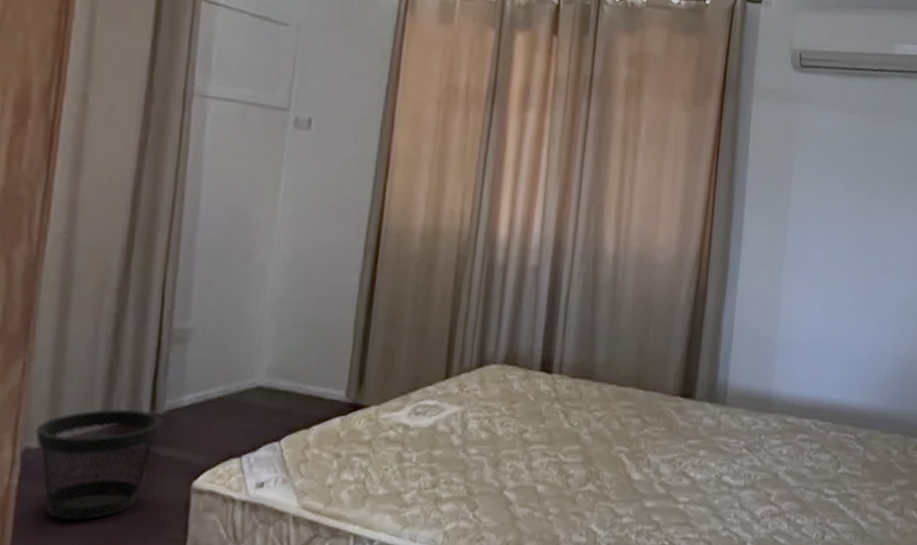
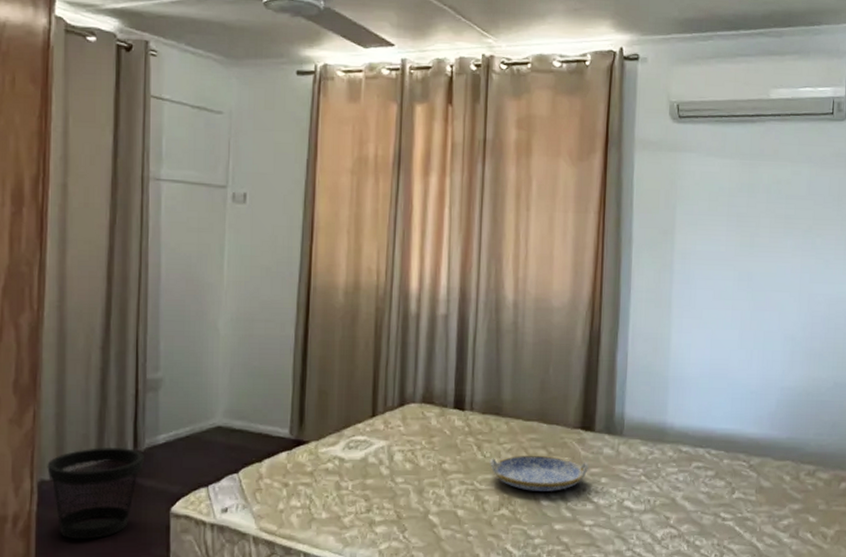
serving tray: none [576,424,687,465] -> present [489,455,589,491]

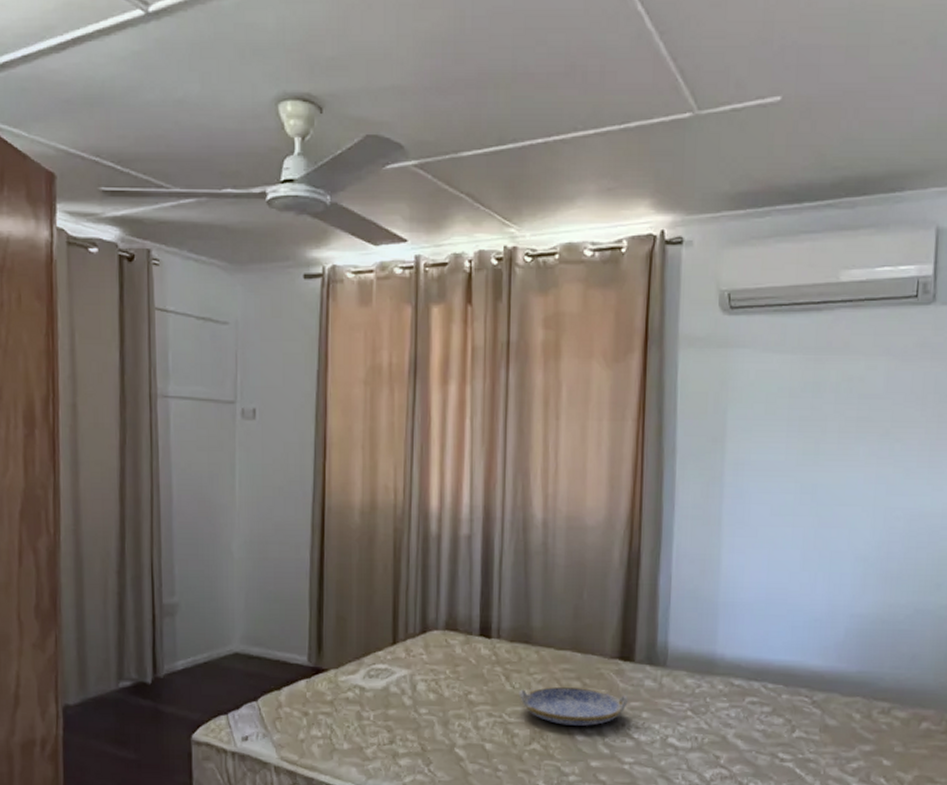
wastebasket: present [47,448,144,540] -> none [70,673,164,765]

